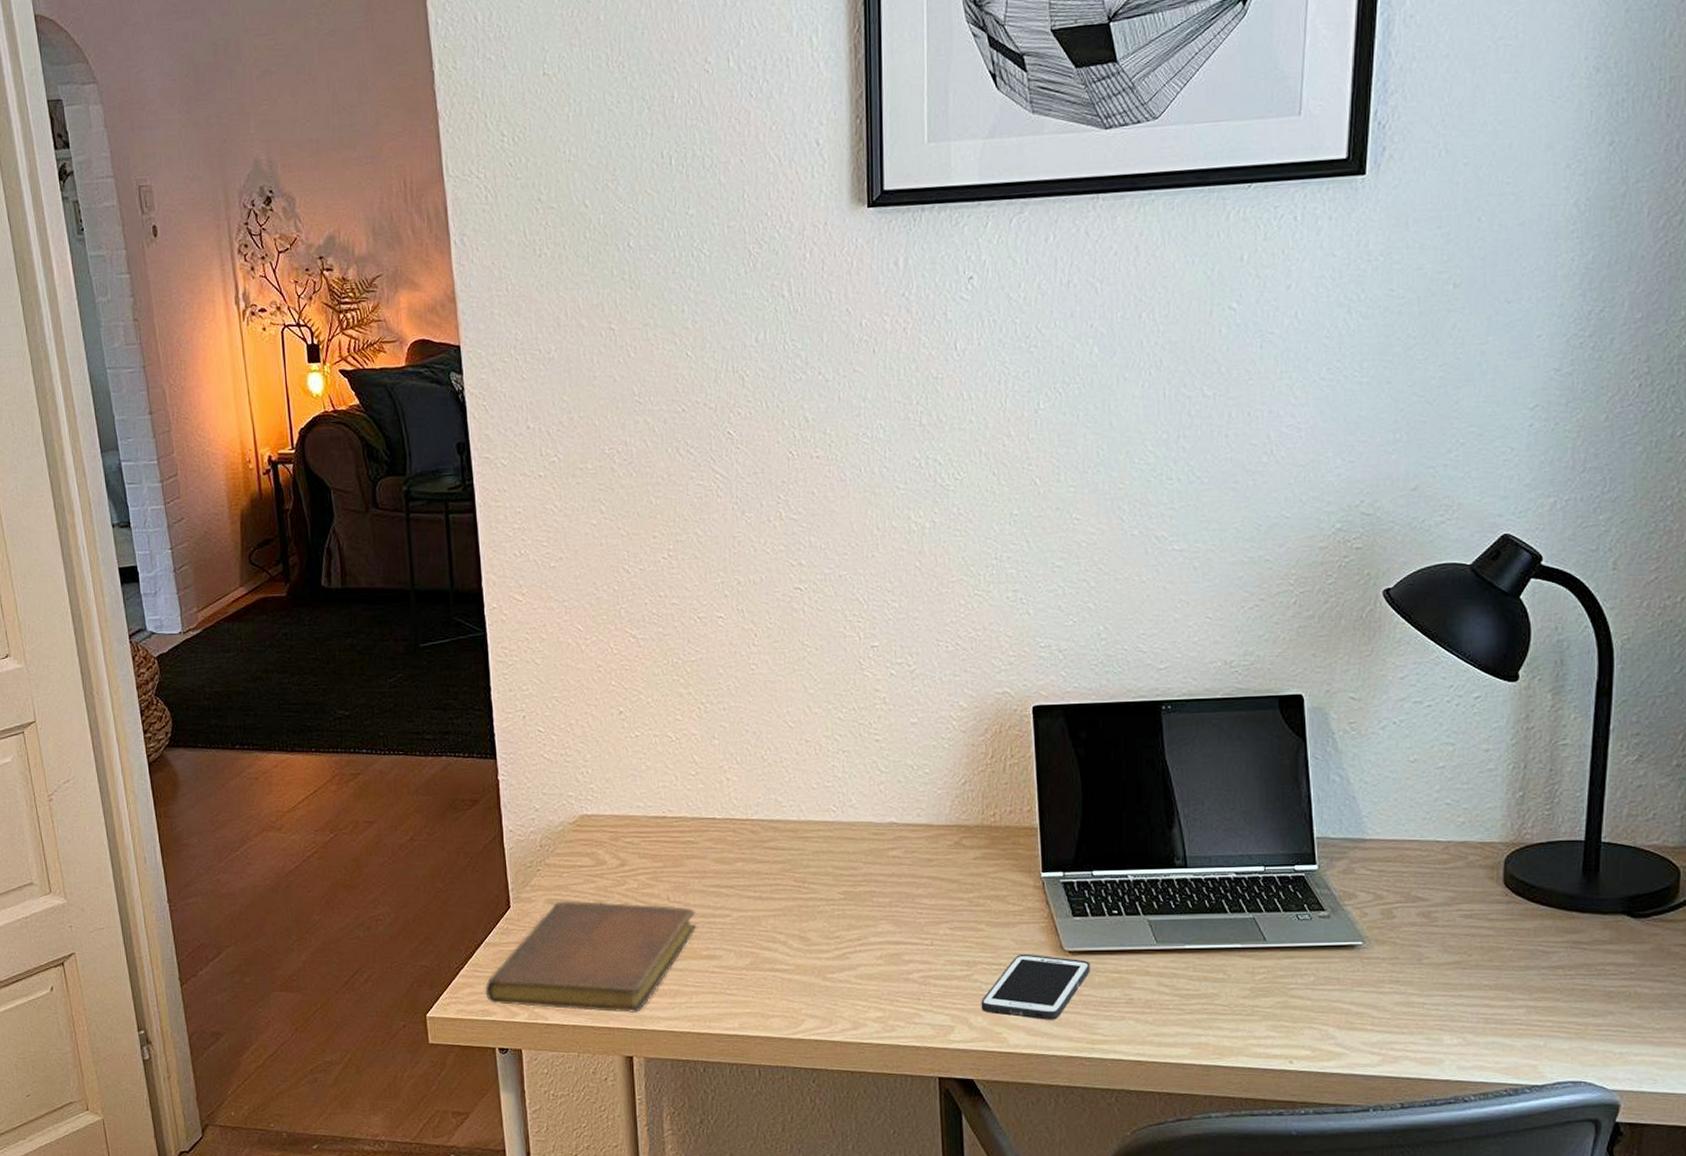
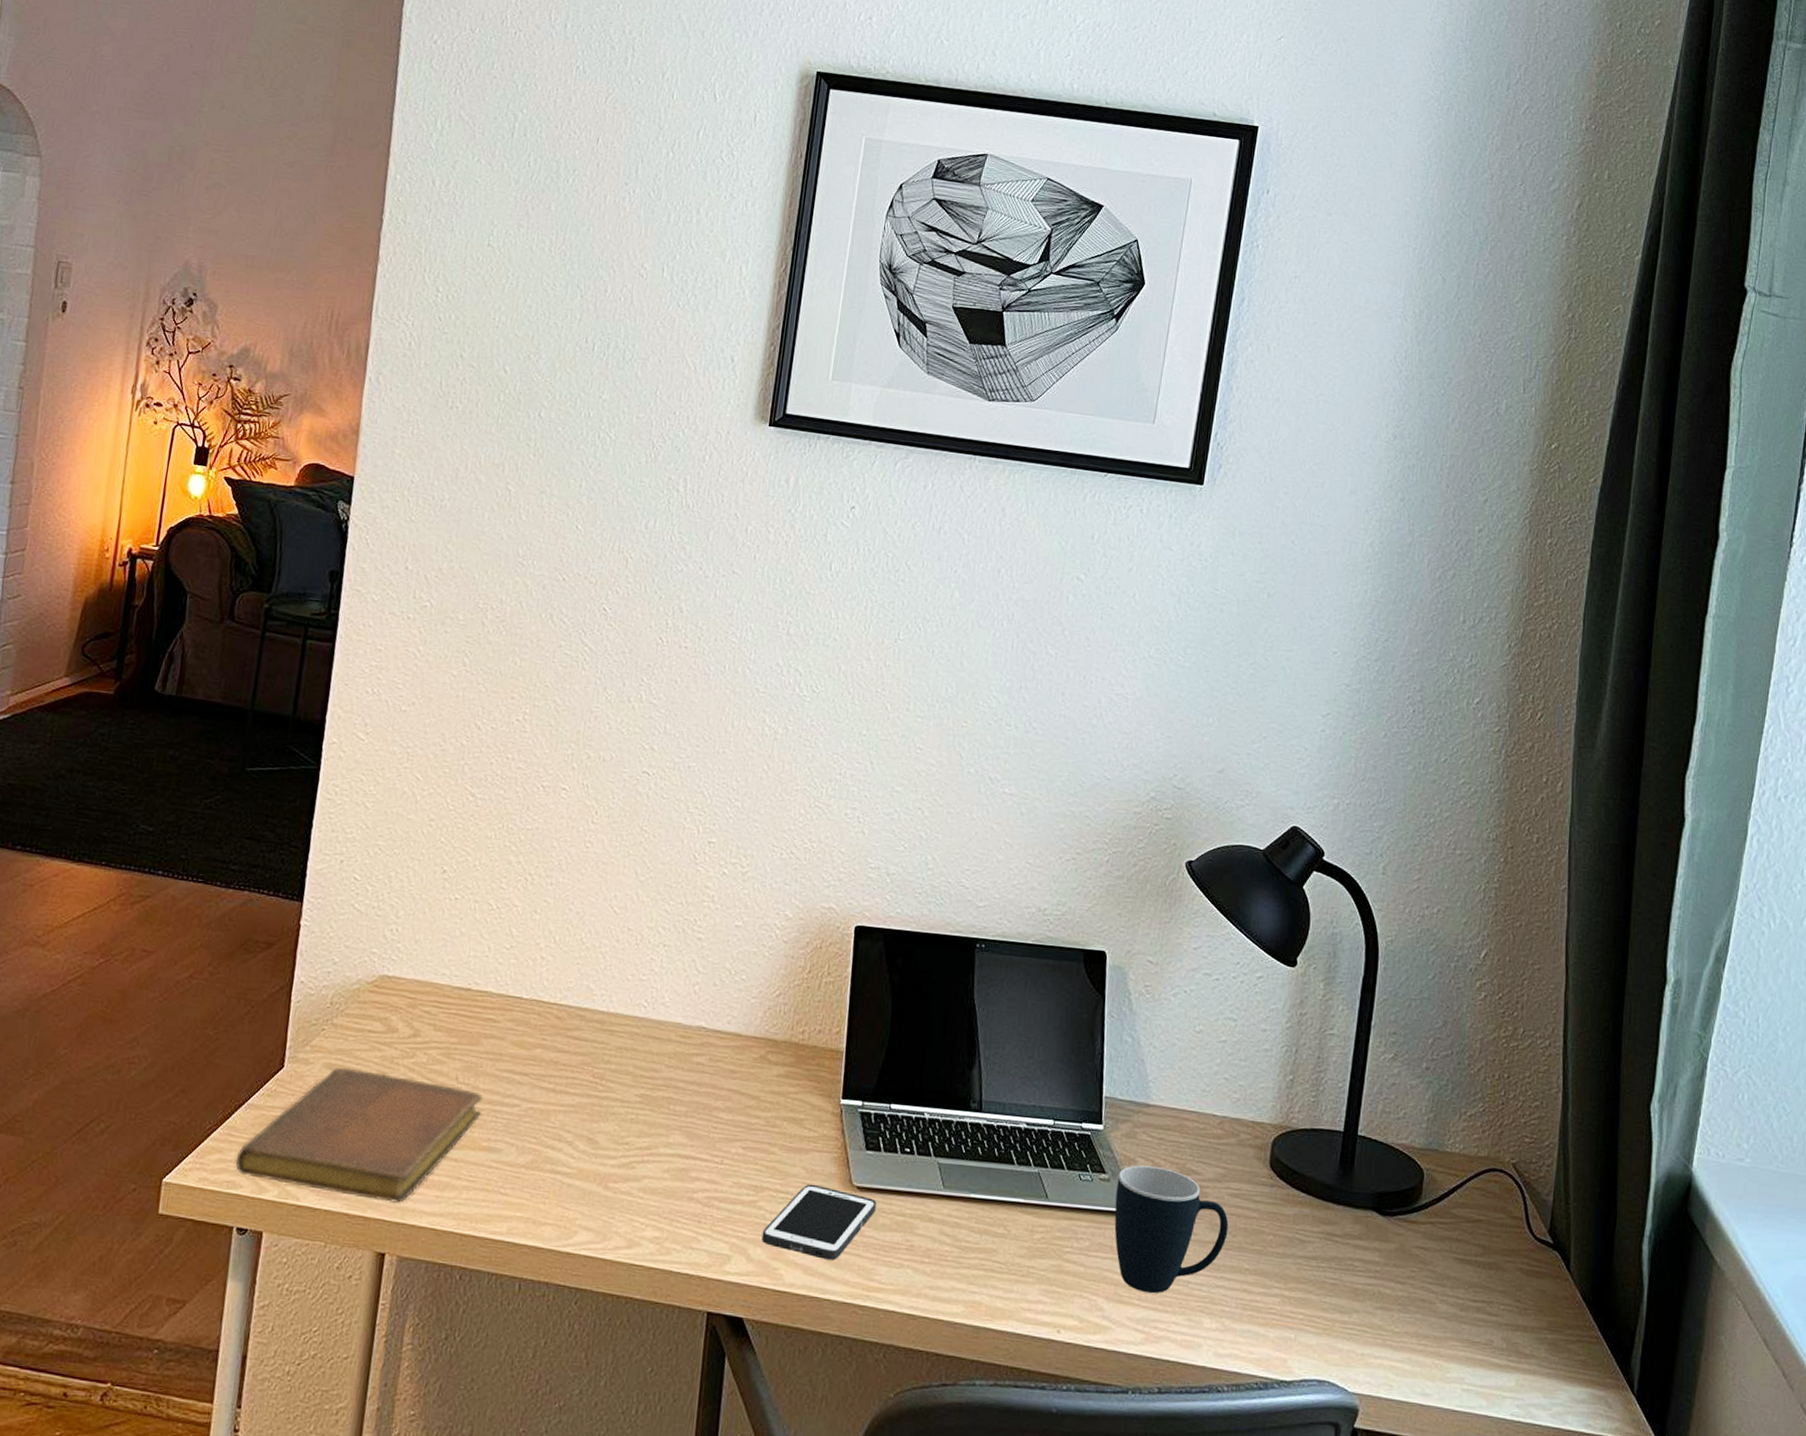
mug: none [1338,897,1463,1018] -> present [1114,1165,1229,1294]

